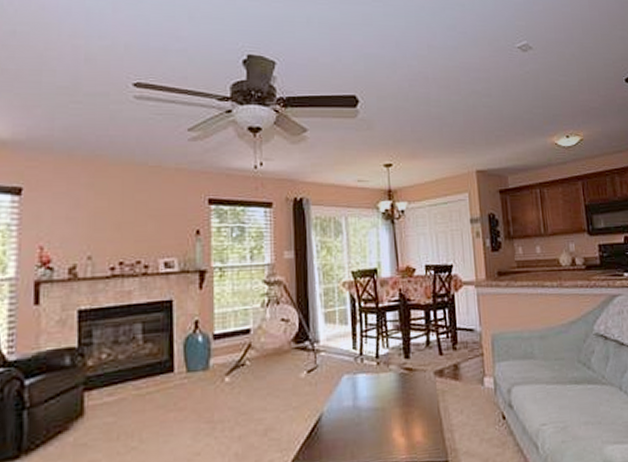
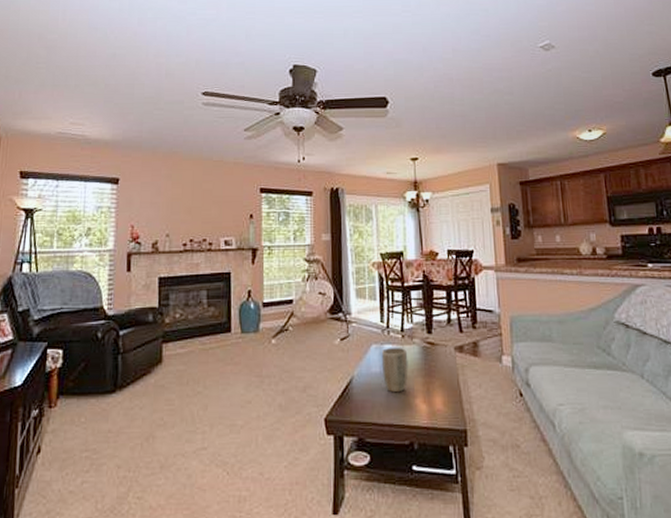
plant pot: none [354,375,385,428] -> present [381,347,408,393]

